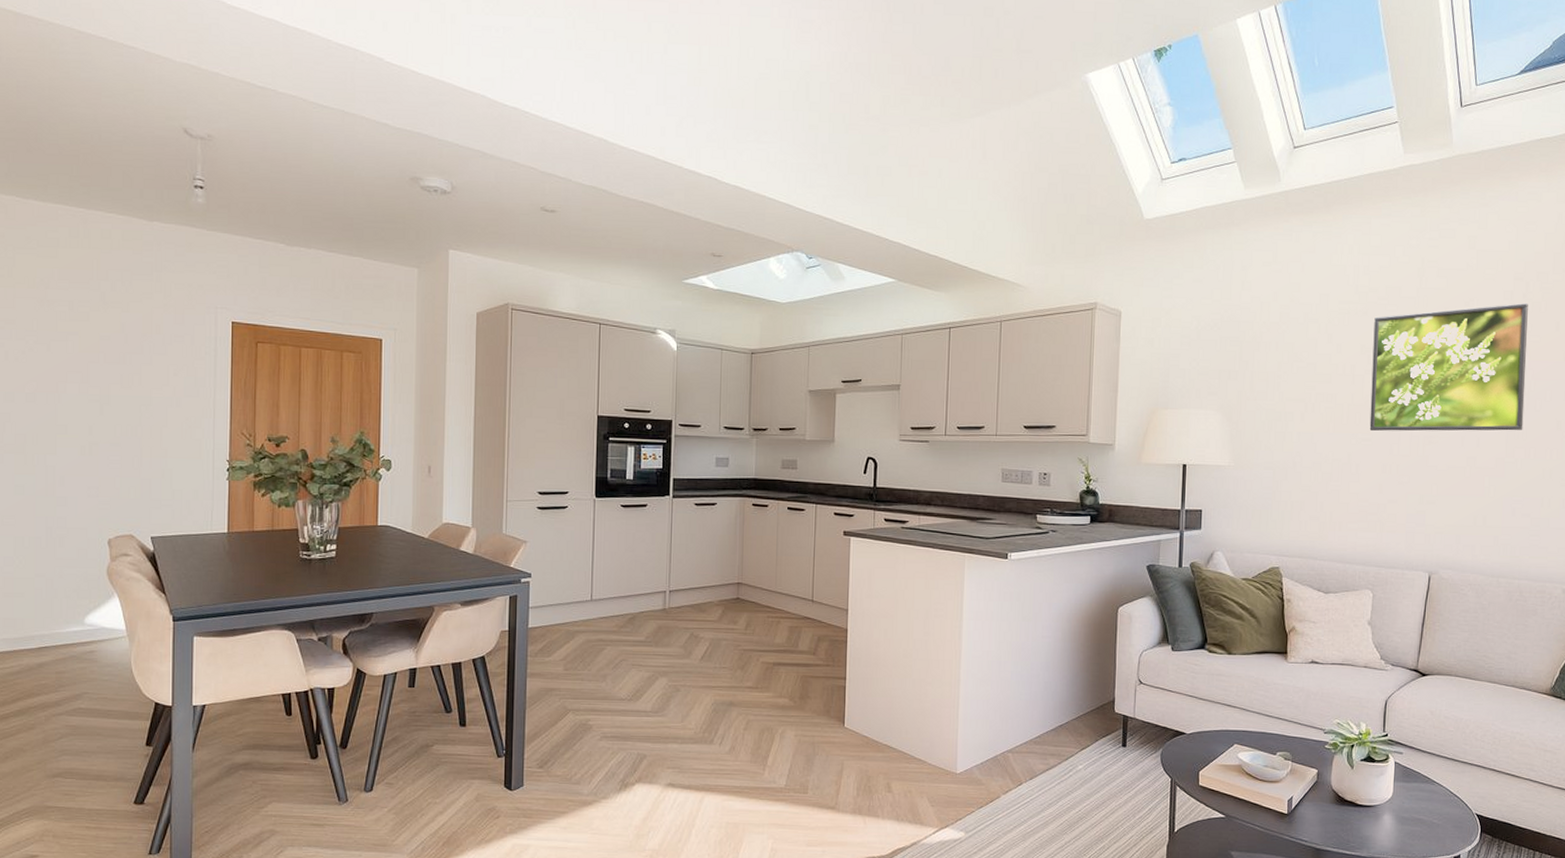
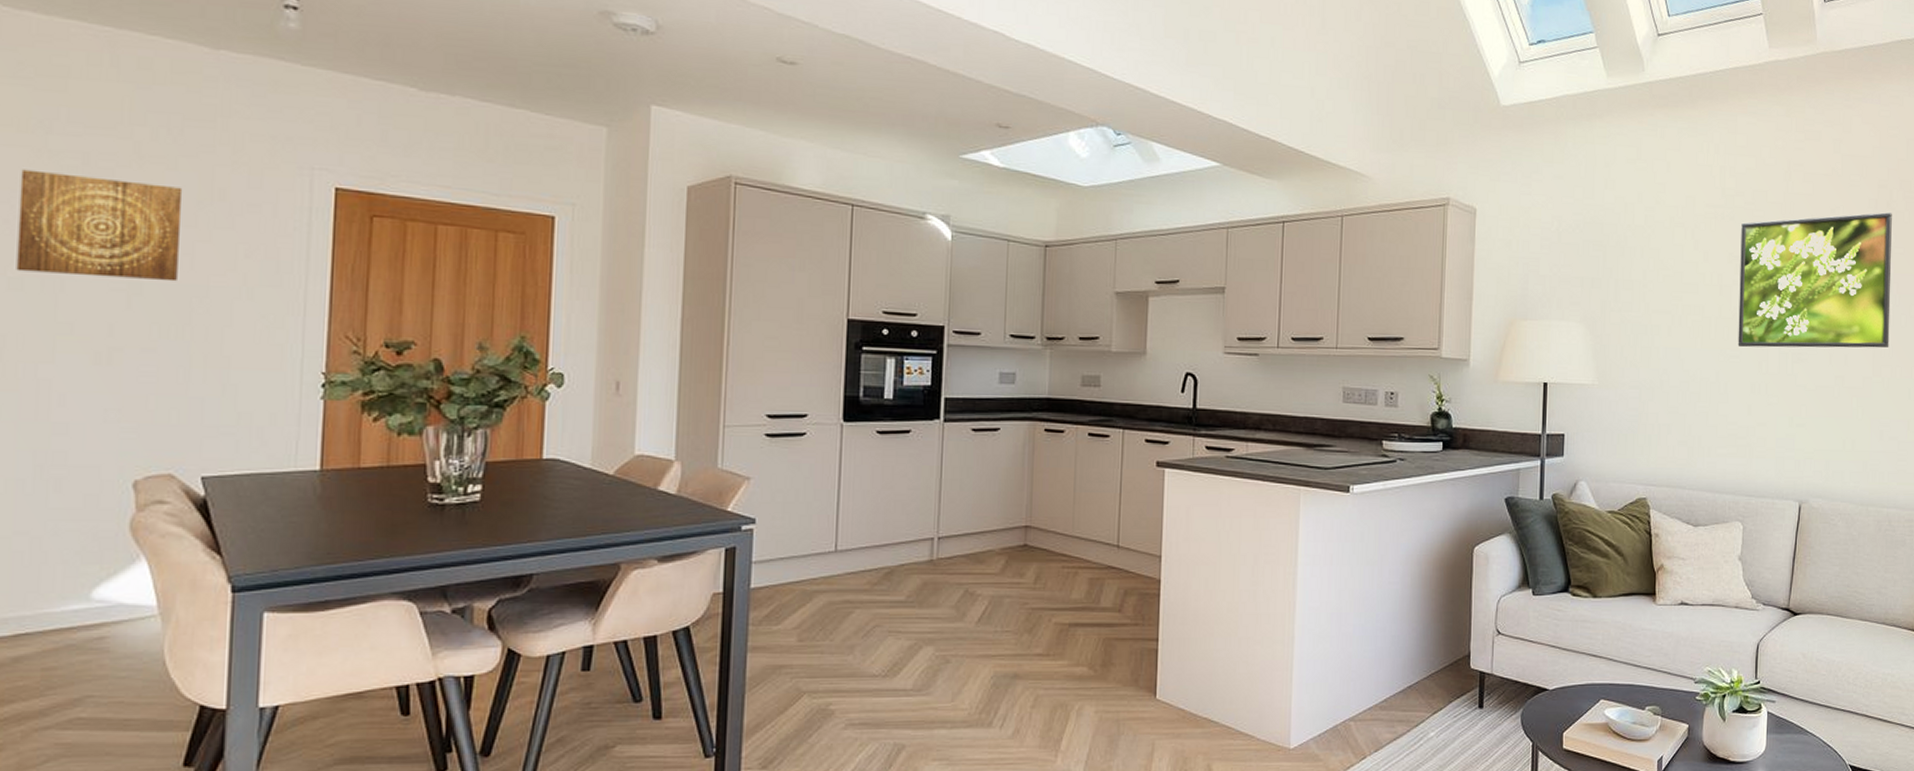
wall art: none [31,315,133,394] -> present [16,169,183,282]

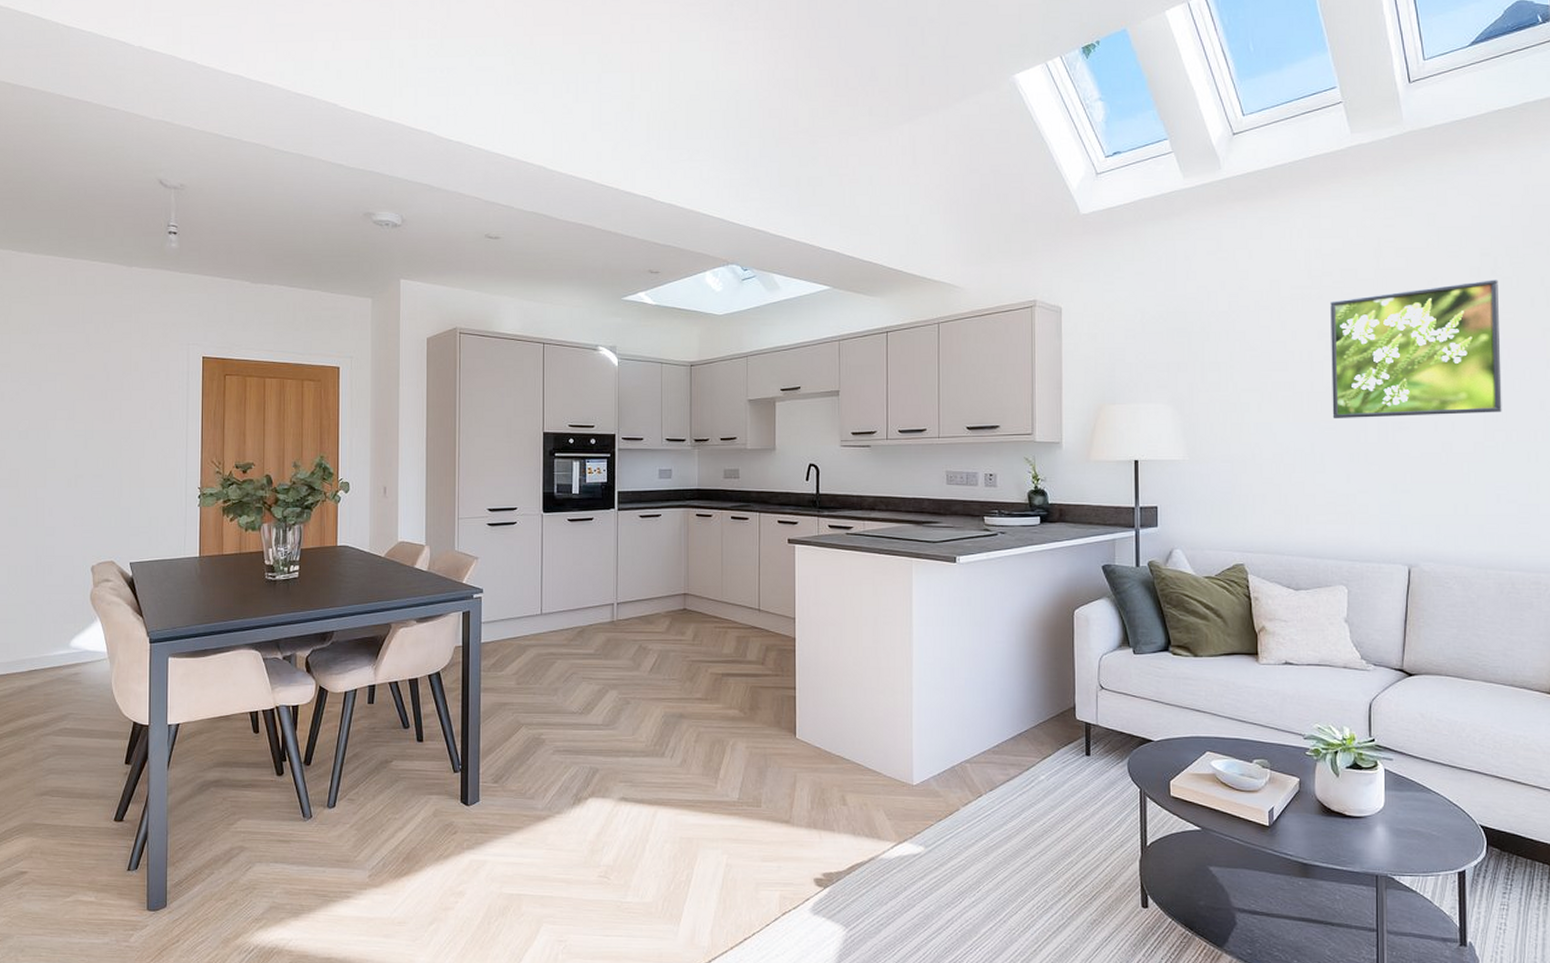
wall art: present [16,169,183,282] -> none [24,358,114,428]

